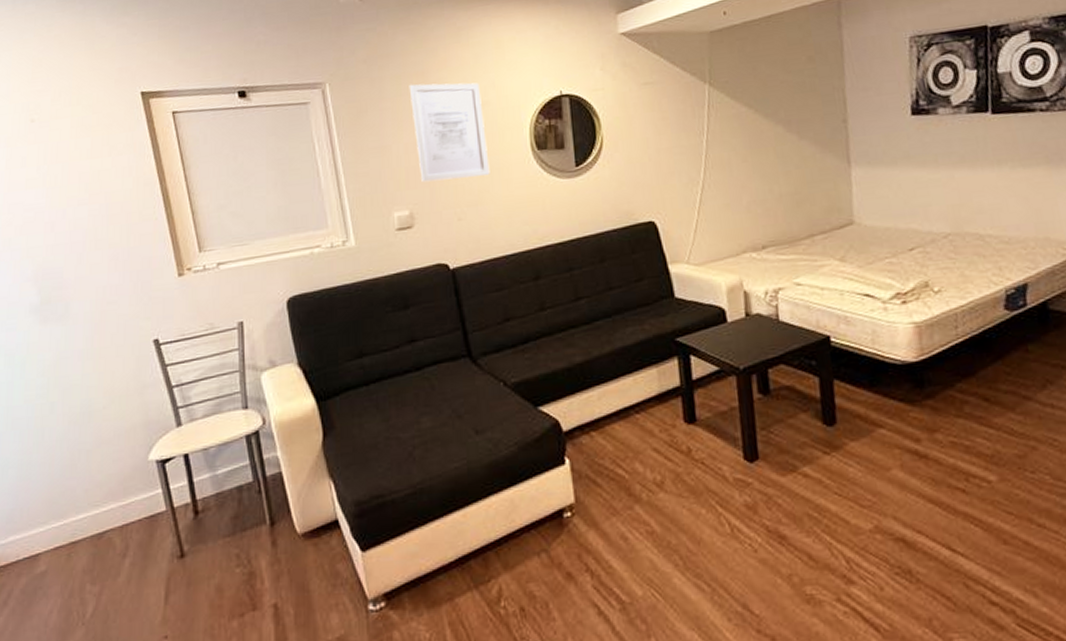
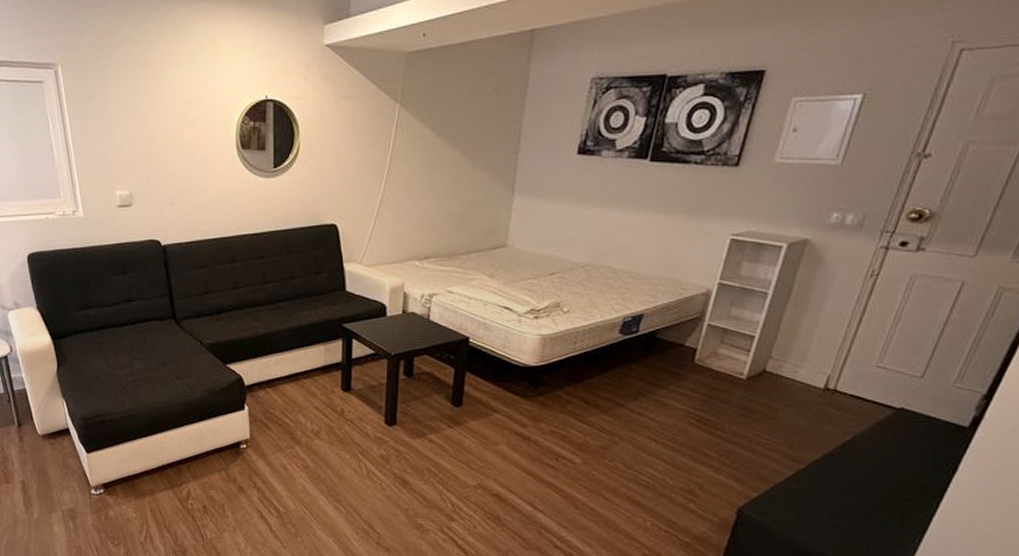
wall art: present [409,82,490,182] -> none [132,74,199,167]

